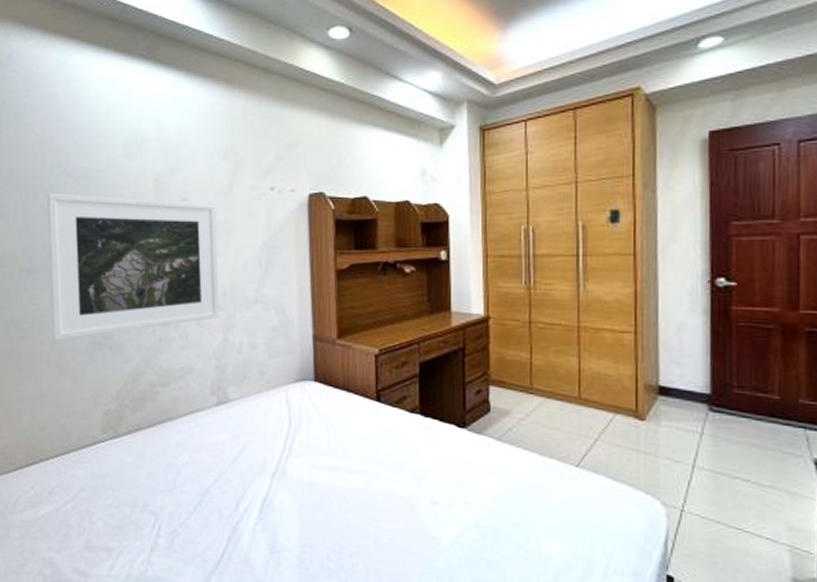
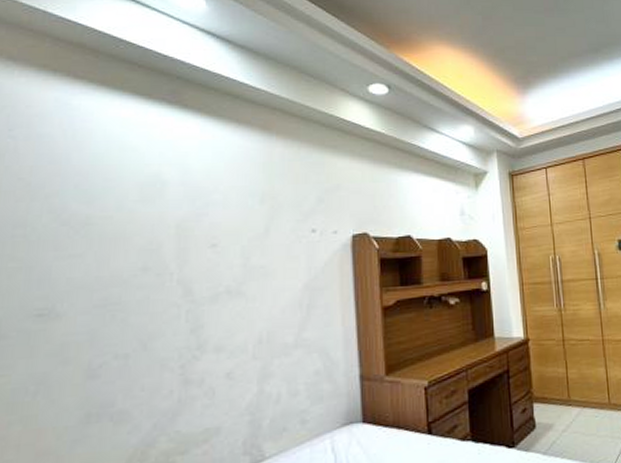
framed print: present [47,194,220,341] -> none [27,244,254,418]

